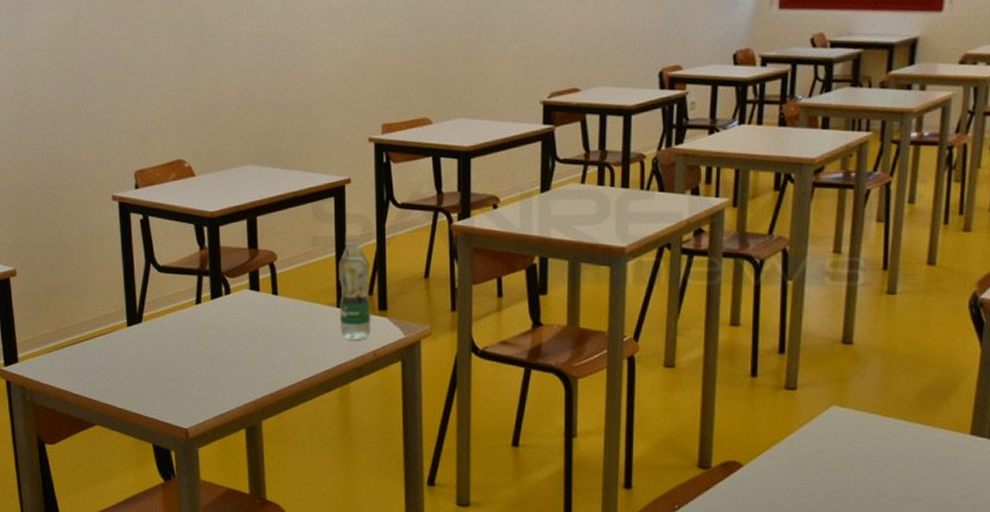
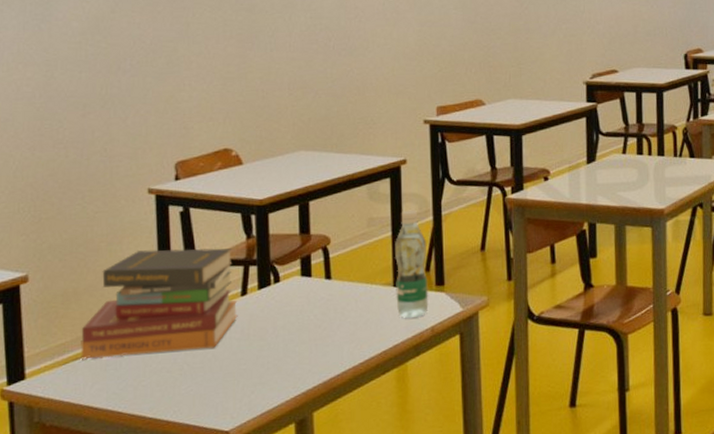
books: none [61,254,193,351] -> present [81,248,238,360]

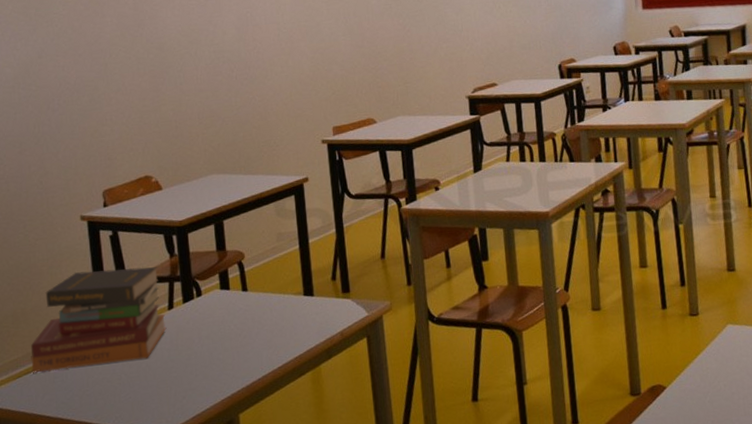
bottle: present [395,209,429,319] -> none [303,223,337,325]

